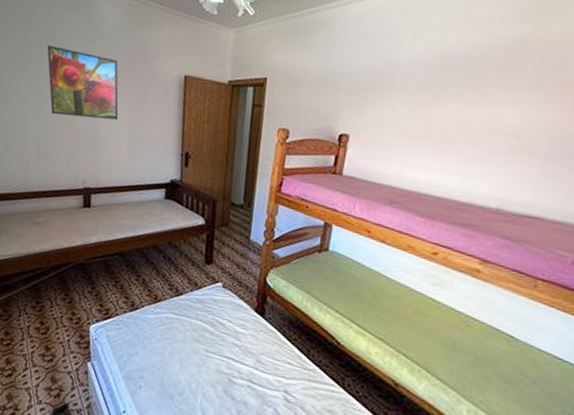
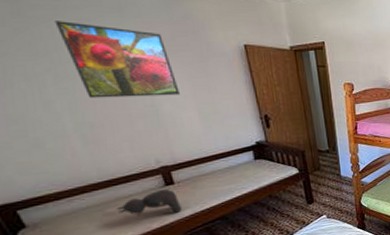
teddy bear: none [42,210,91,237] -> present [116,188,183,216]

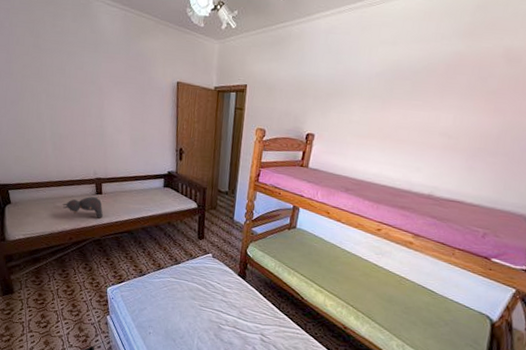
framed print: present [54,21,180,98] -> none [55,53,122,121]

